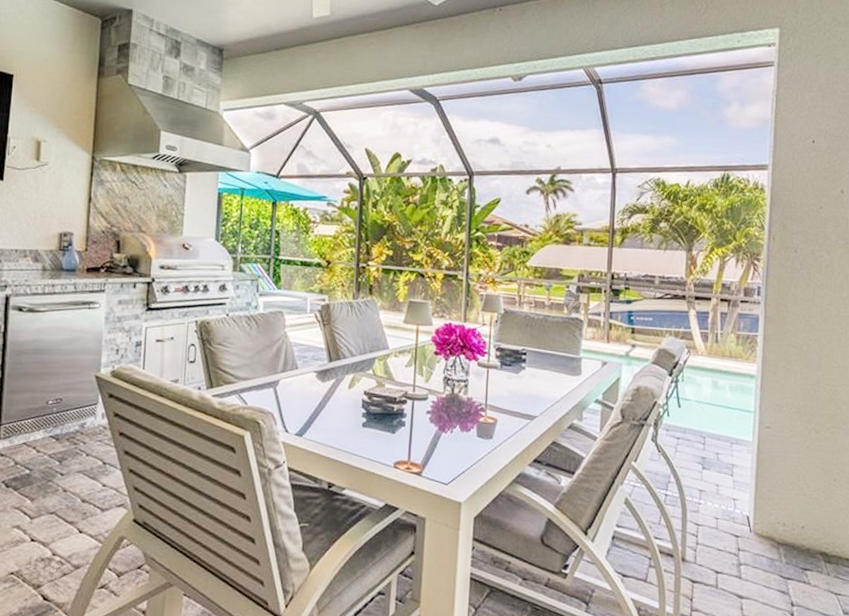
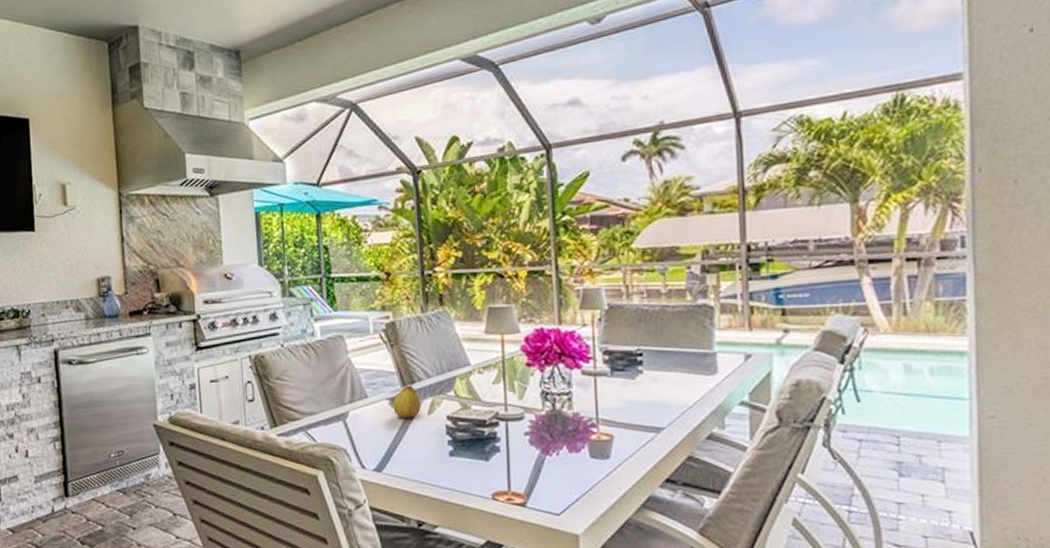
fruit: none [319,358,343,390] -> present [393,381,421,418]

